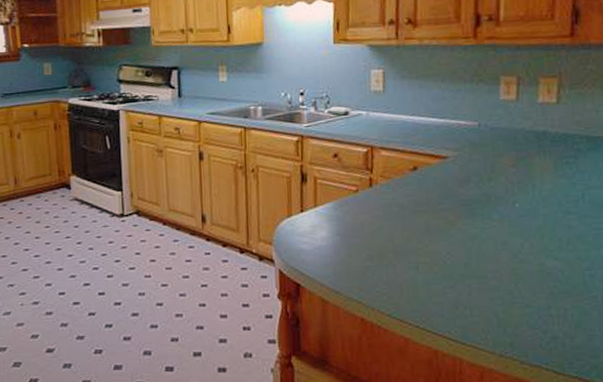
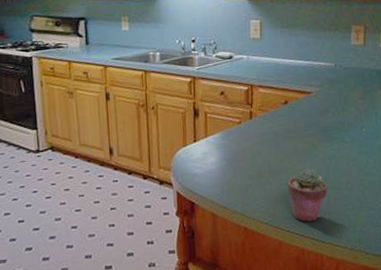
potted succulent: none [416,251,469,317] -> present [287,169,328,222]

